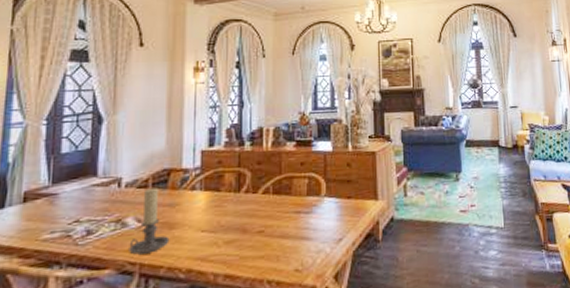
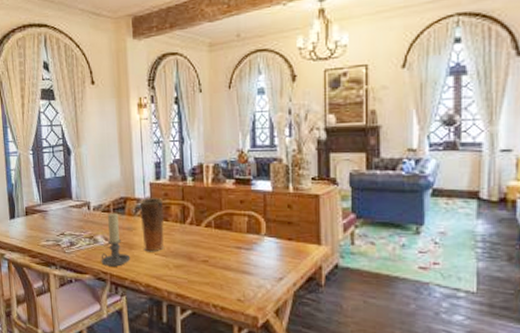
vase: none [186,166,217,230] -> present [139,198,165,252]

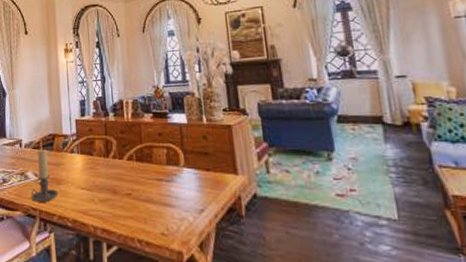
vase: present [139,198,165,252] -> none [66,134,90,187]

